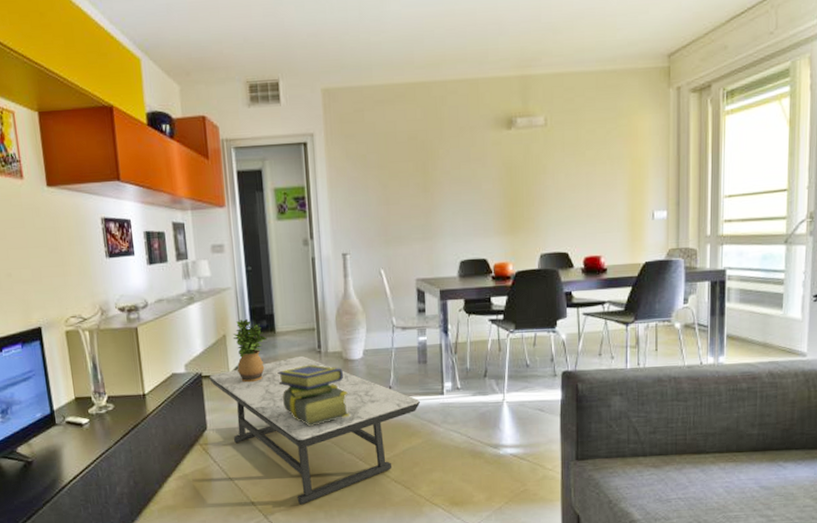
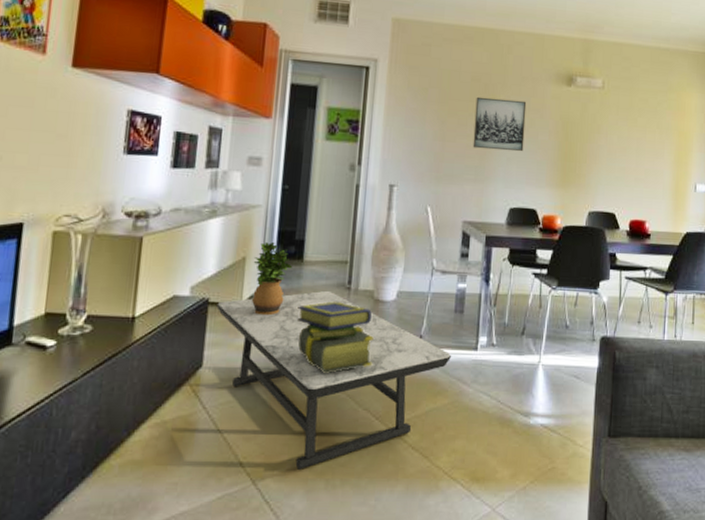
wall art: none [415,152,468,208] -> present [472,96,527,152]

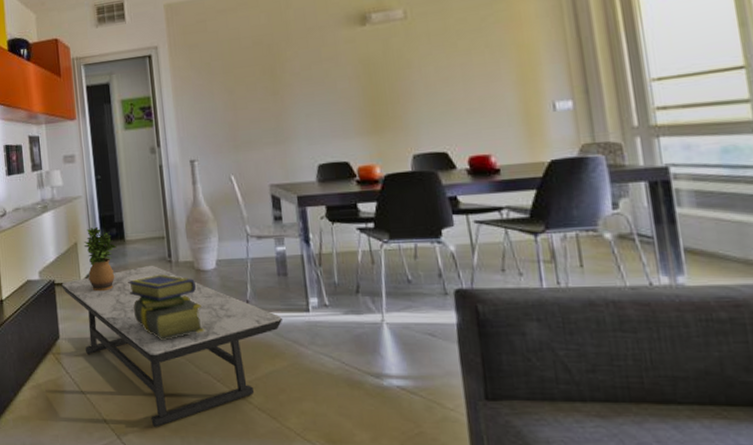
wall art: present [472,96,527,152] -> none [261,52,323,111]

